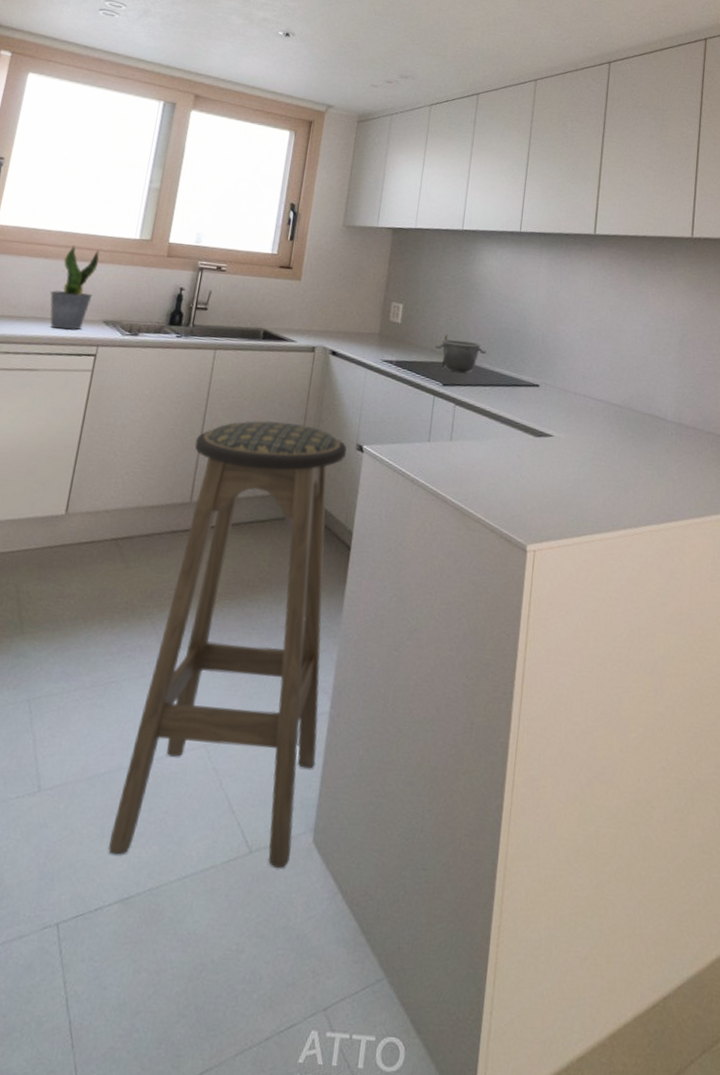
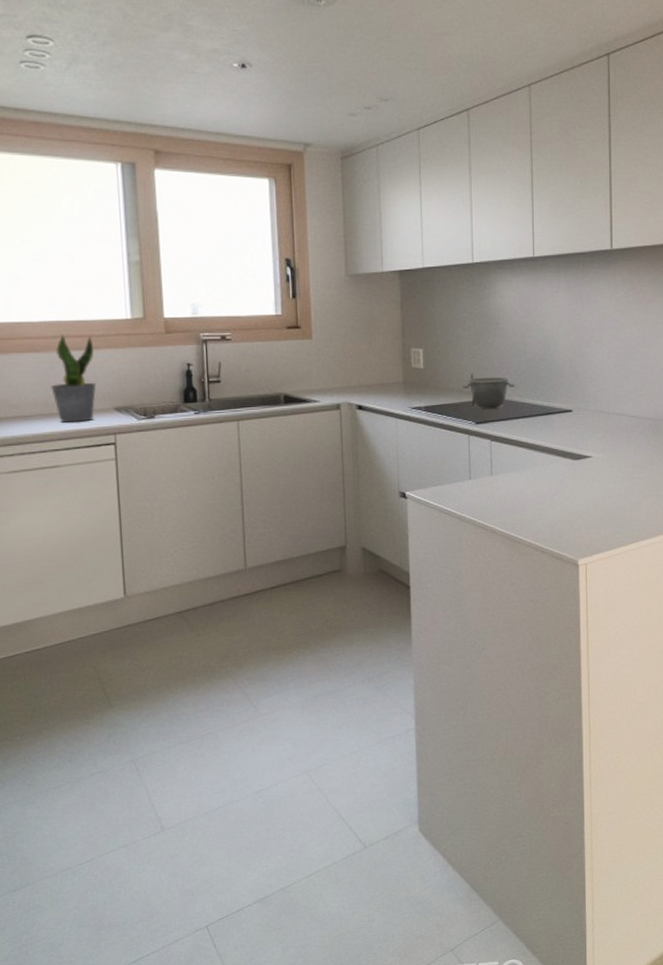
stool: present [108,420,347,868] -> none [237,481,410,868]

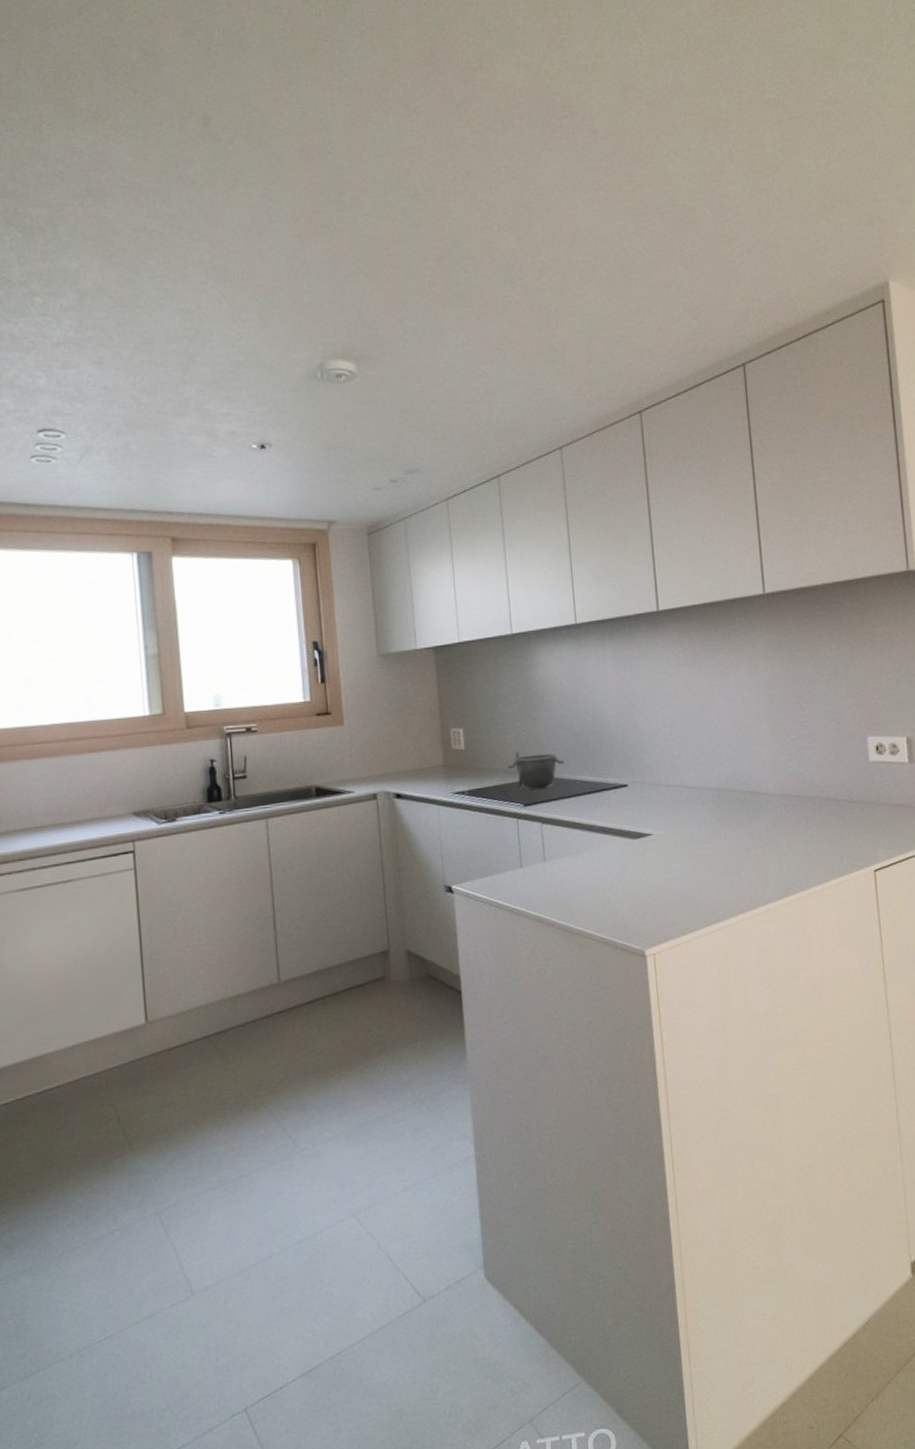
potted plant: present [50,334,97,423] -> none [62,736,113,832]

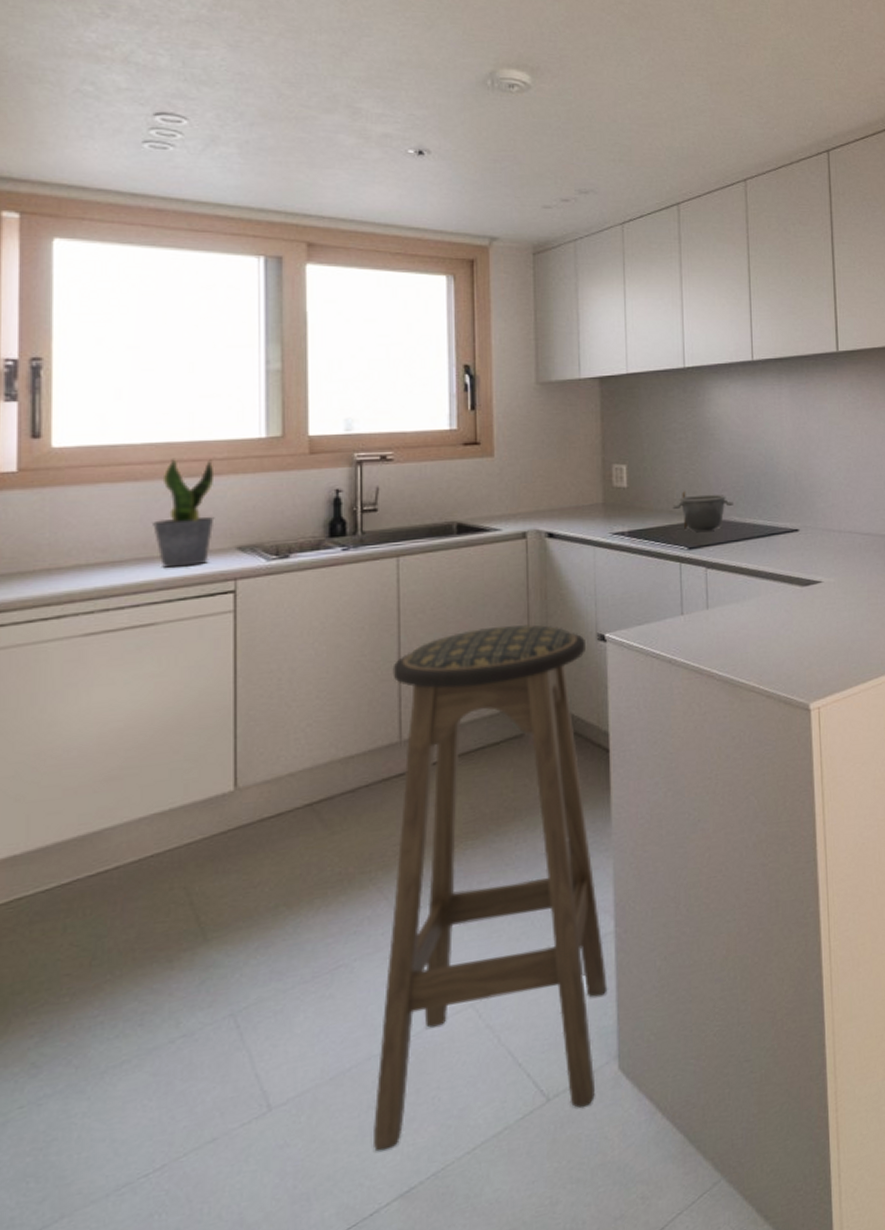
potted plant: none [62,736,113,832] -> present [151,457,215,568]
stool: none [268,878,471,1335] -> present [374,625,608,1151]

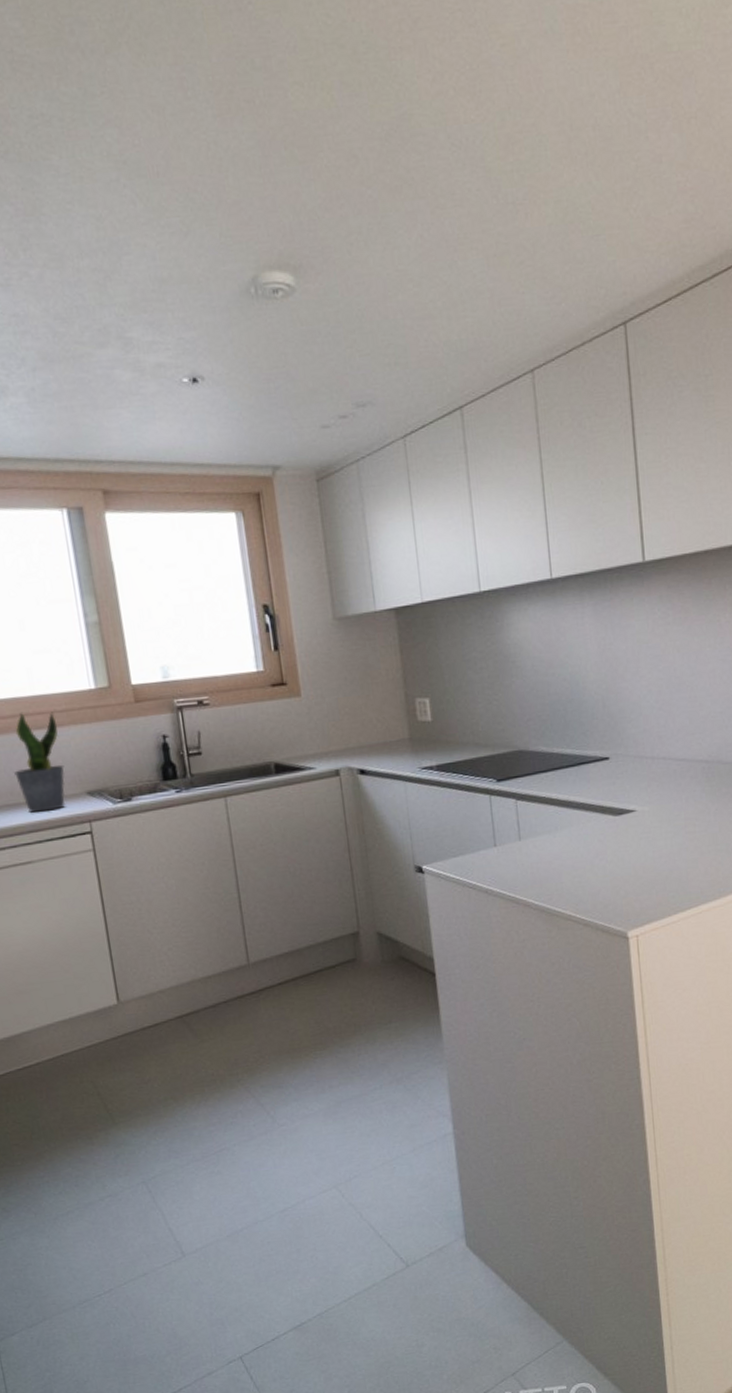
stool: present [374,625,608,1151] -> none [233,858,451,1293]
cooking pot: present [672,491,735,532] -> none [478,722,541,764]

